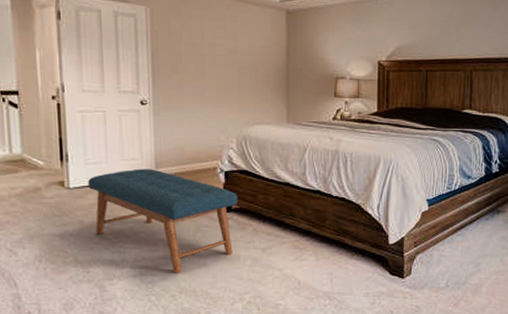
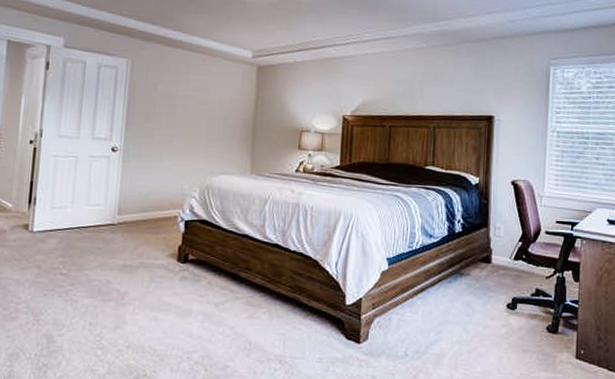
bench: present [88,168,238,274] -> none [51,214,196,327]

